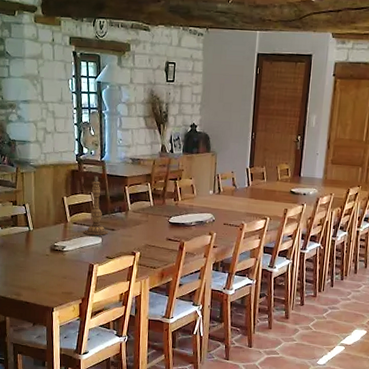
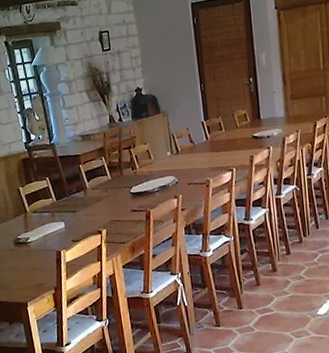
candlestick: present [84,175,109,236] -> none [44,159,71,222]

